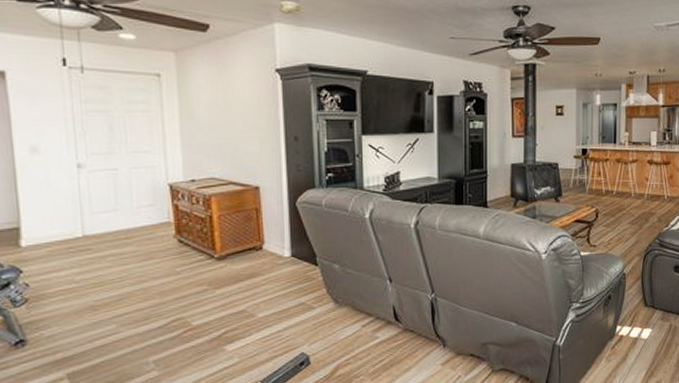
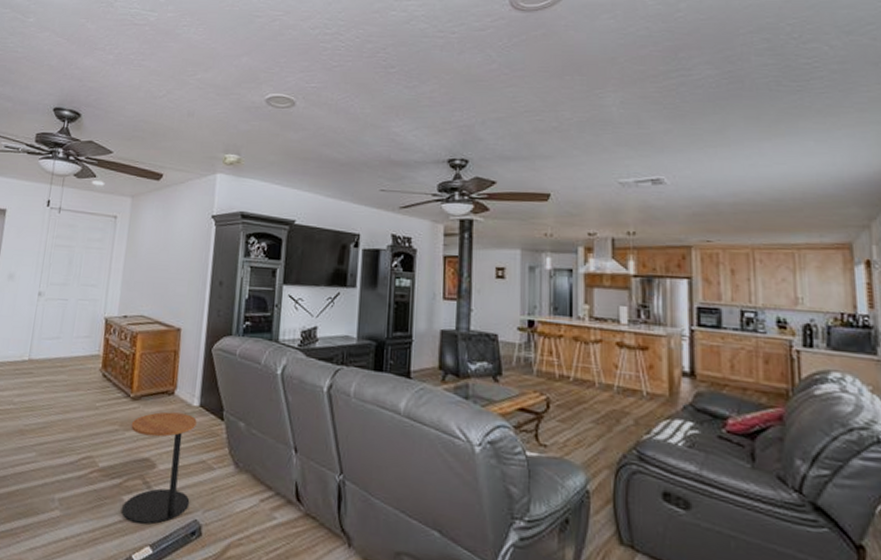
side table: none [220,265,295,366] -> present [122,411,197,525]

